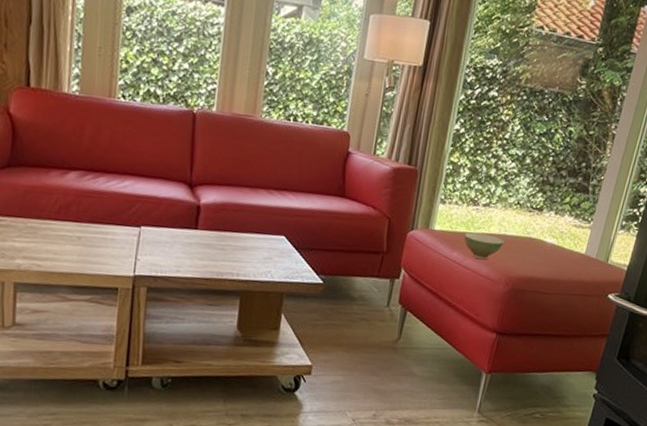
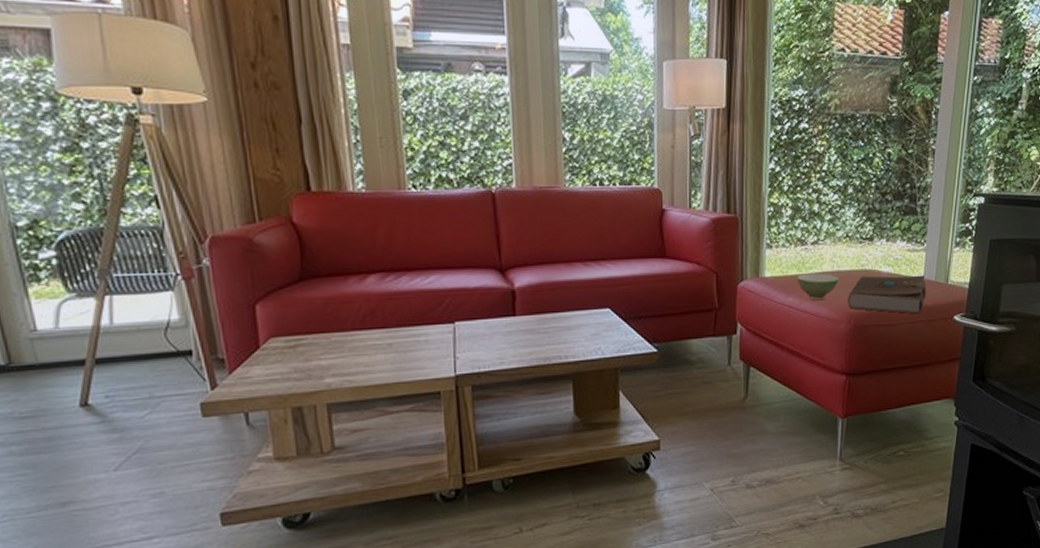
book: none [509,243,587,287] -> present [848,275,927,314]

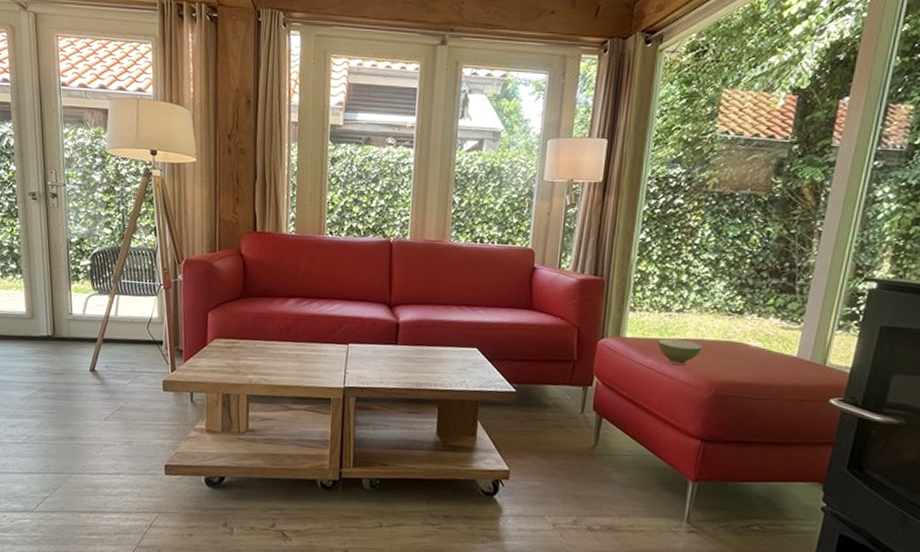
book: present [848,275,927,314] -> none [710,347,800,392]

